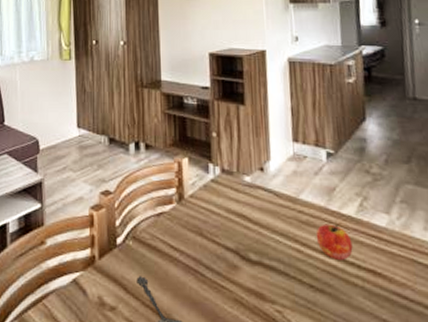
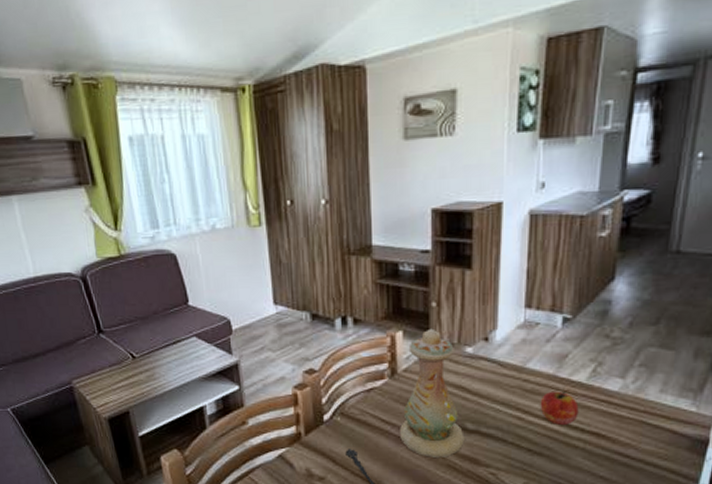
vase: none [188,157,249,290] -> present [400,328,465,457]

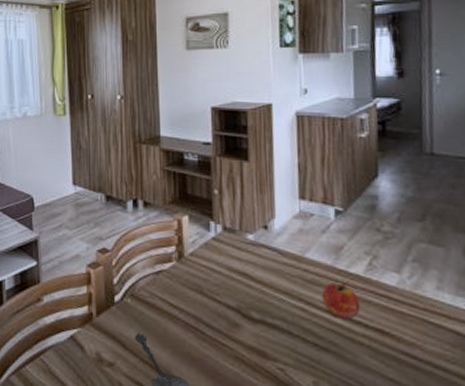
vase: present [400,328,465,457] -> none [188,214,251,348]

